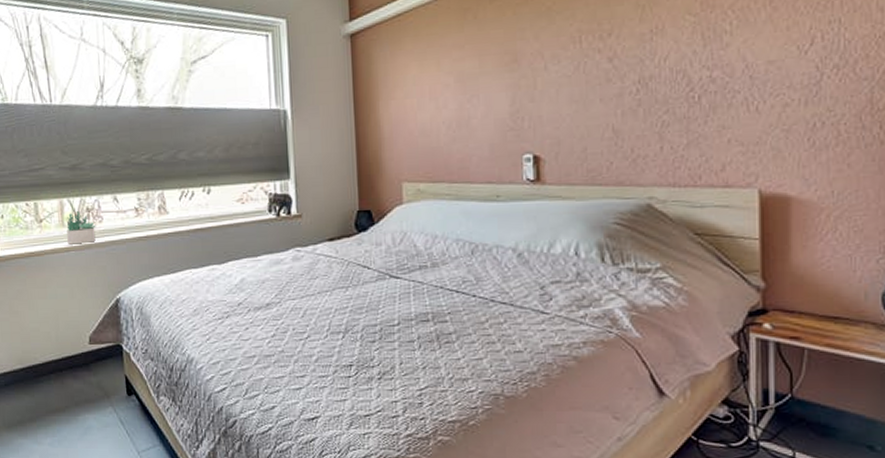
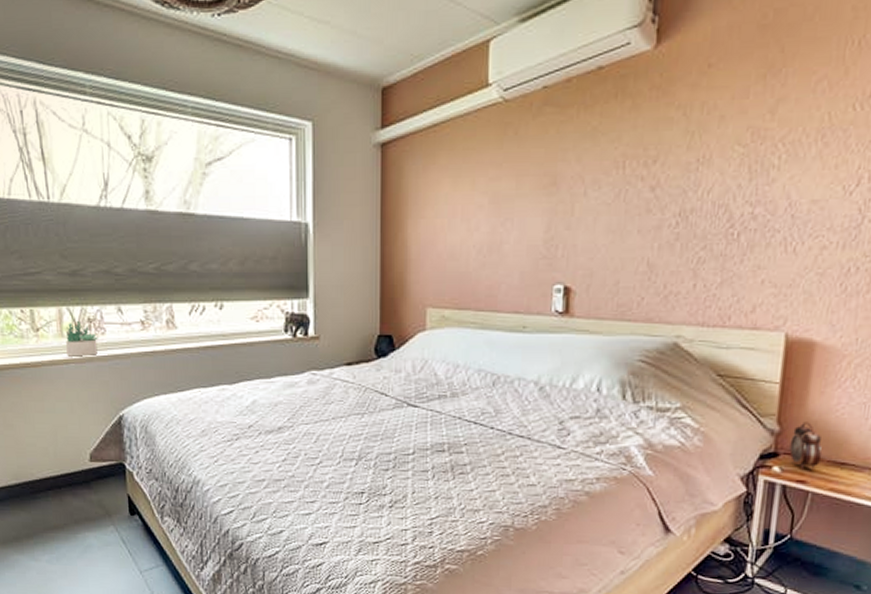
alarm clock: none [778,276,813,325] -> present [789,422,823,470]

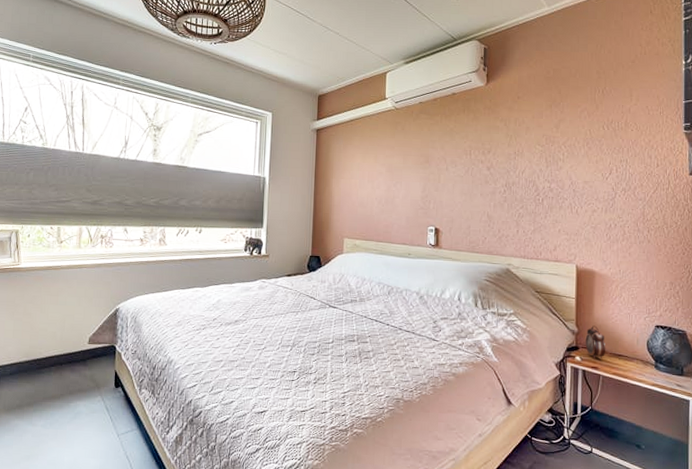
succulent plant: present [65,321,98,357] -> none [81,237,107,263]

